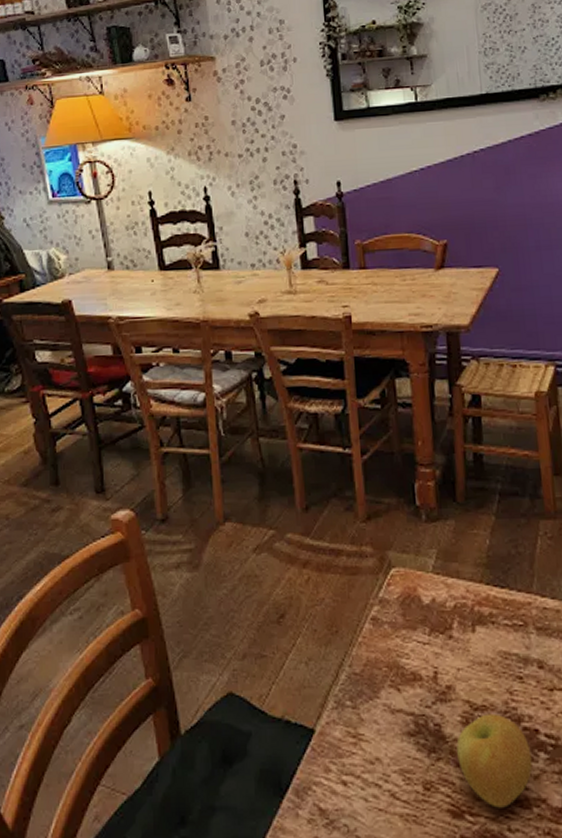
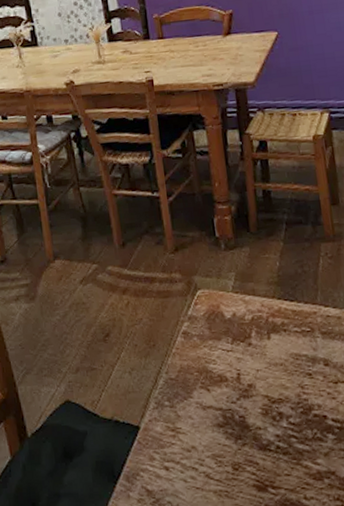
apple: present [456,713,533,808] -> none [258,405,323,481]

